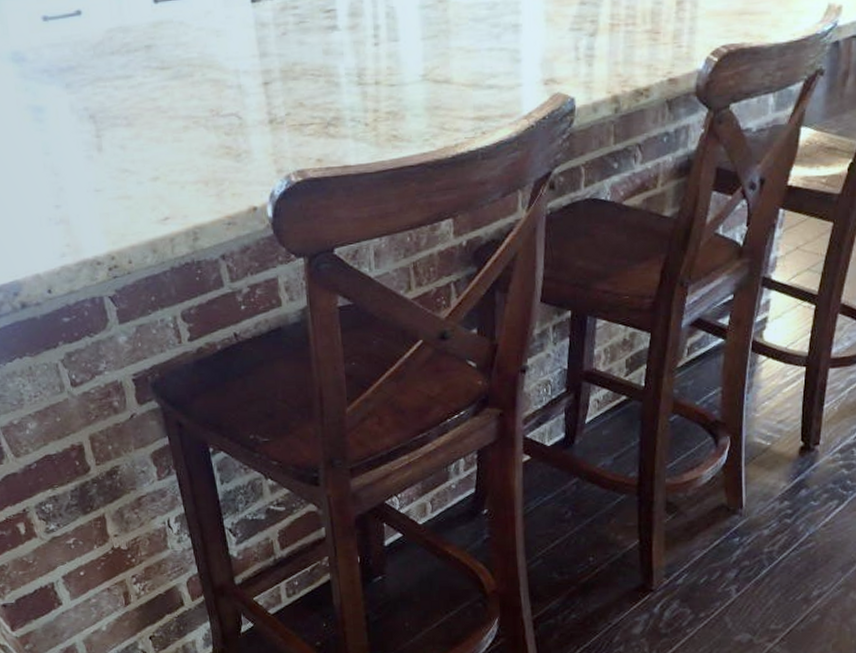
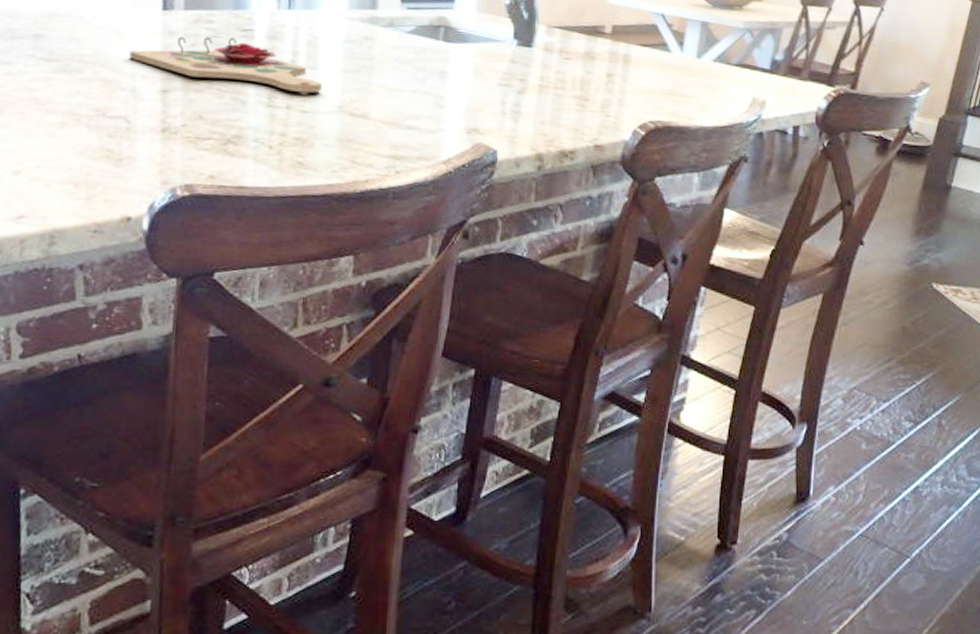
cutting board: none [229,20,405,67] -> present [129,36,322,93]

